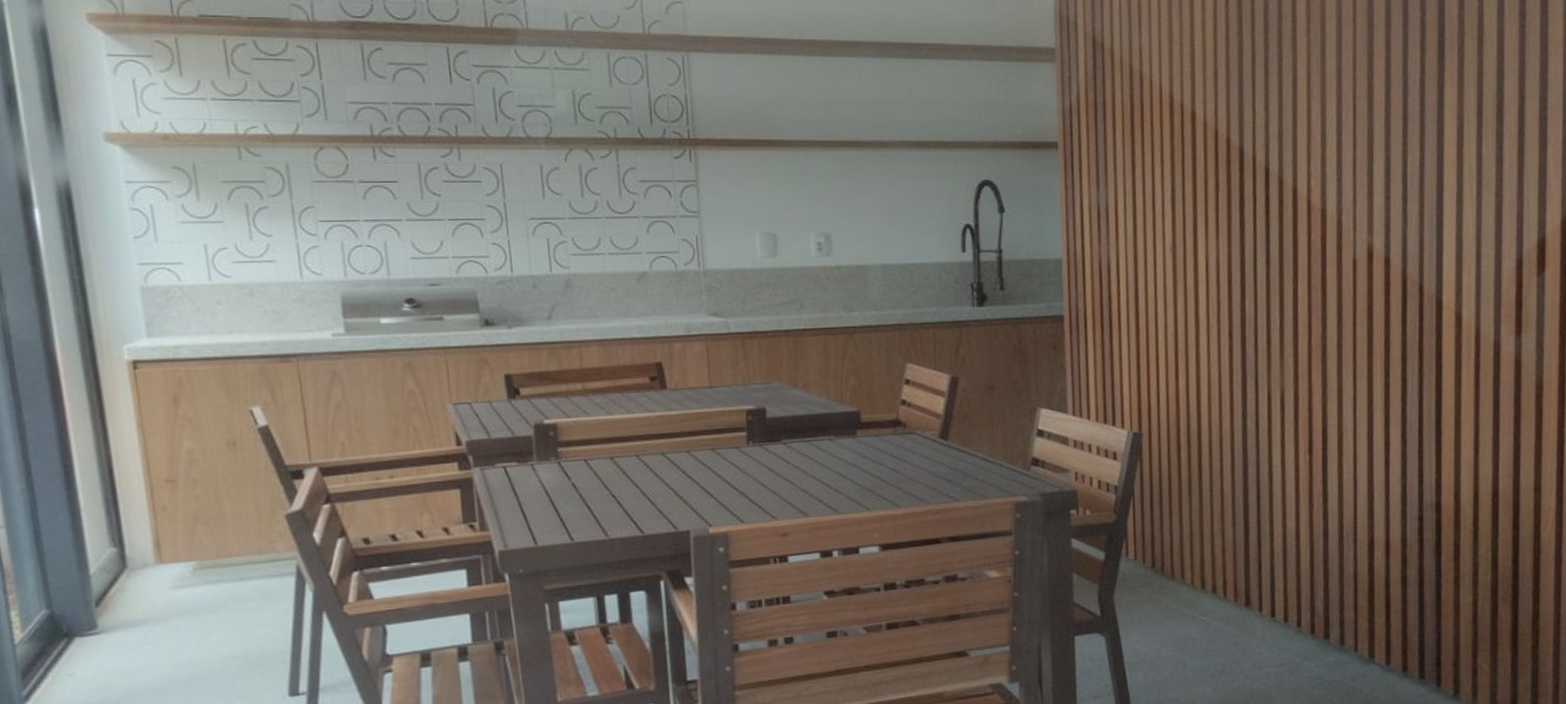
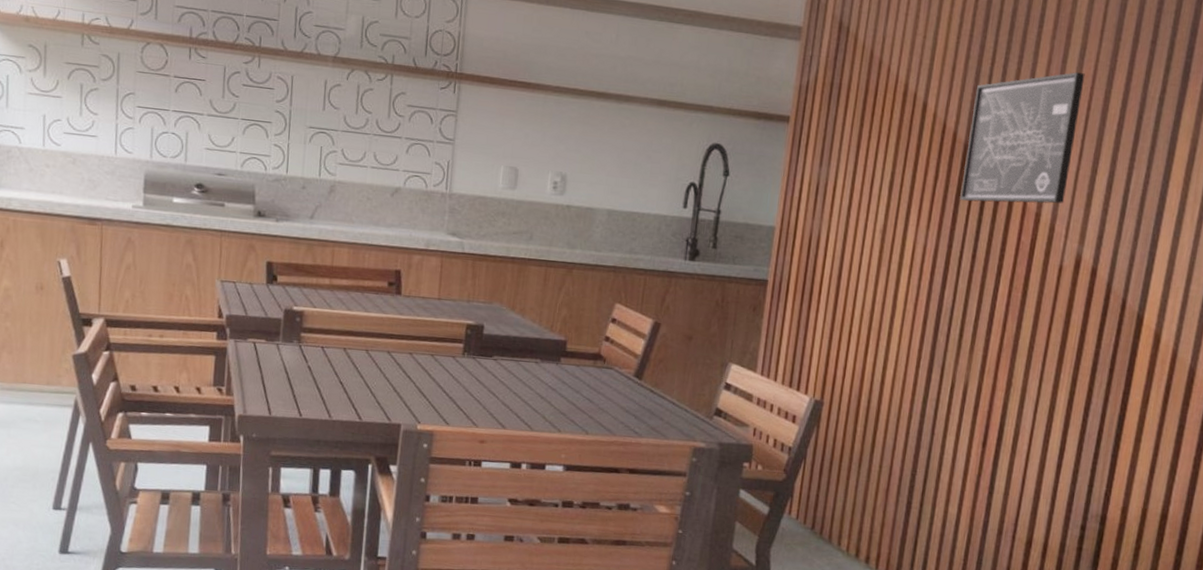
wall art: none [1241,63,1347,207] -> present [959,72,1085,204]

